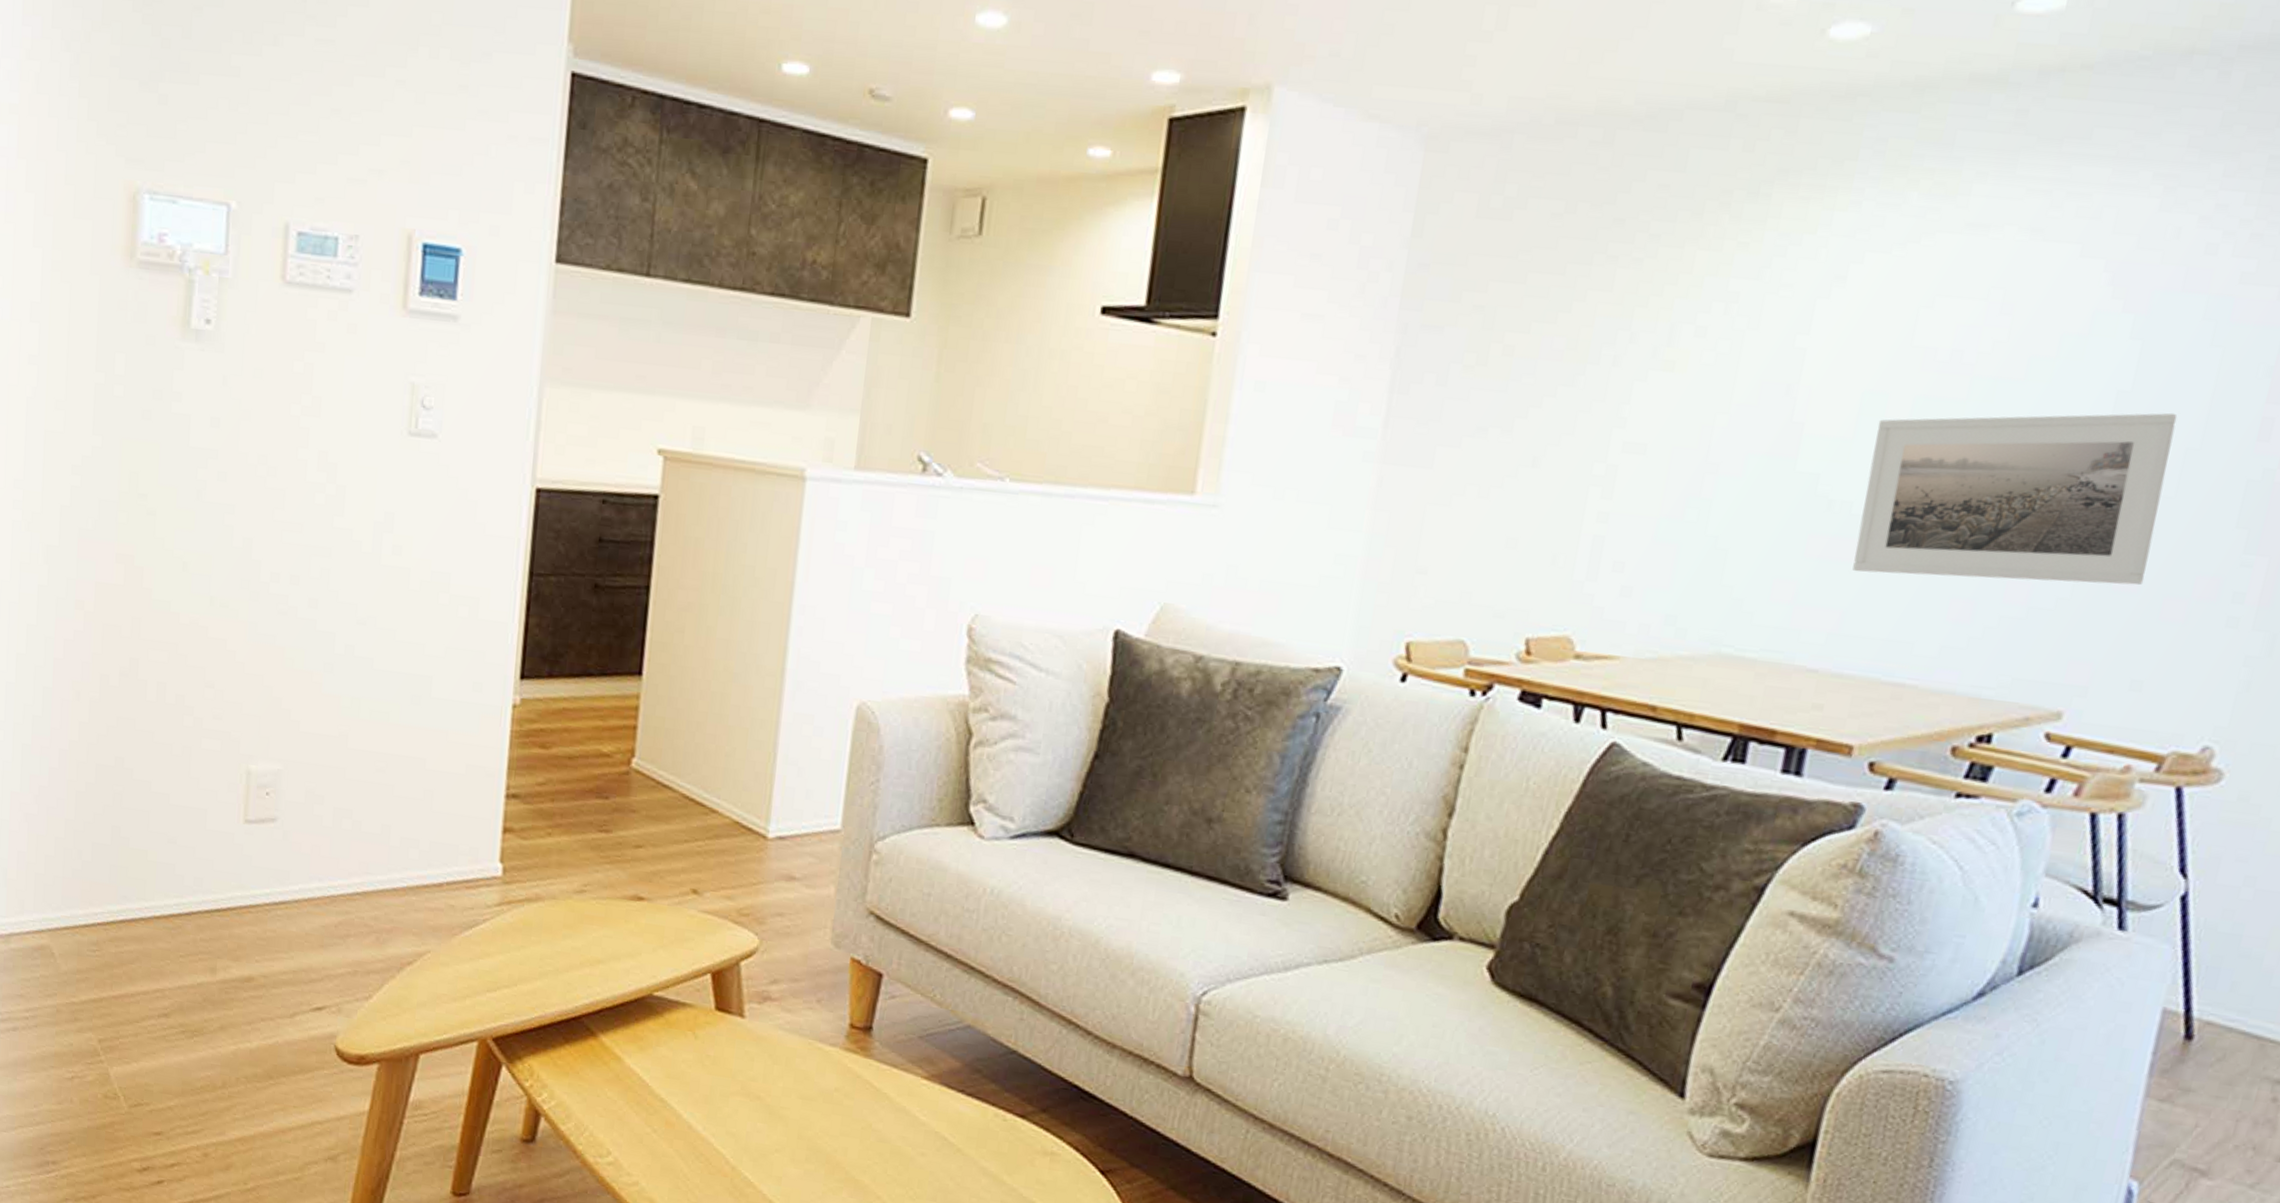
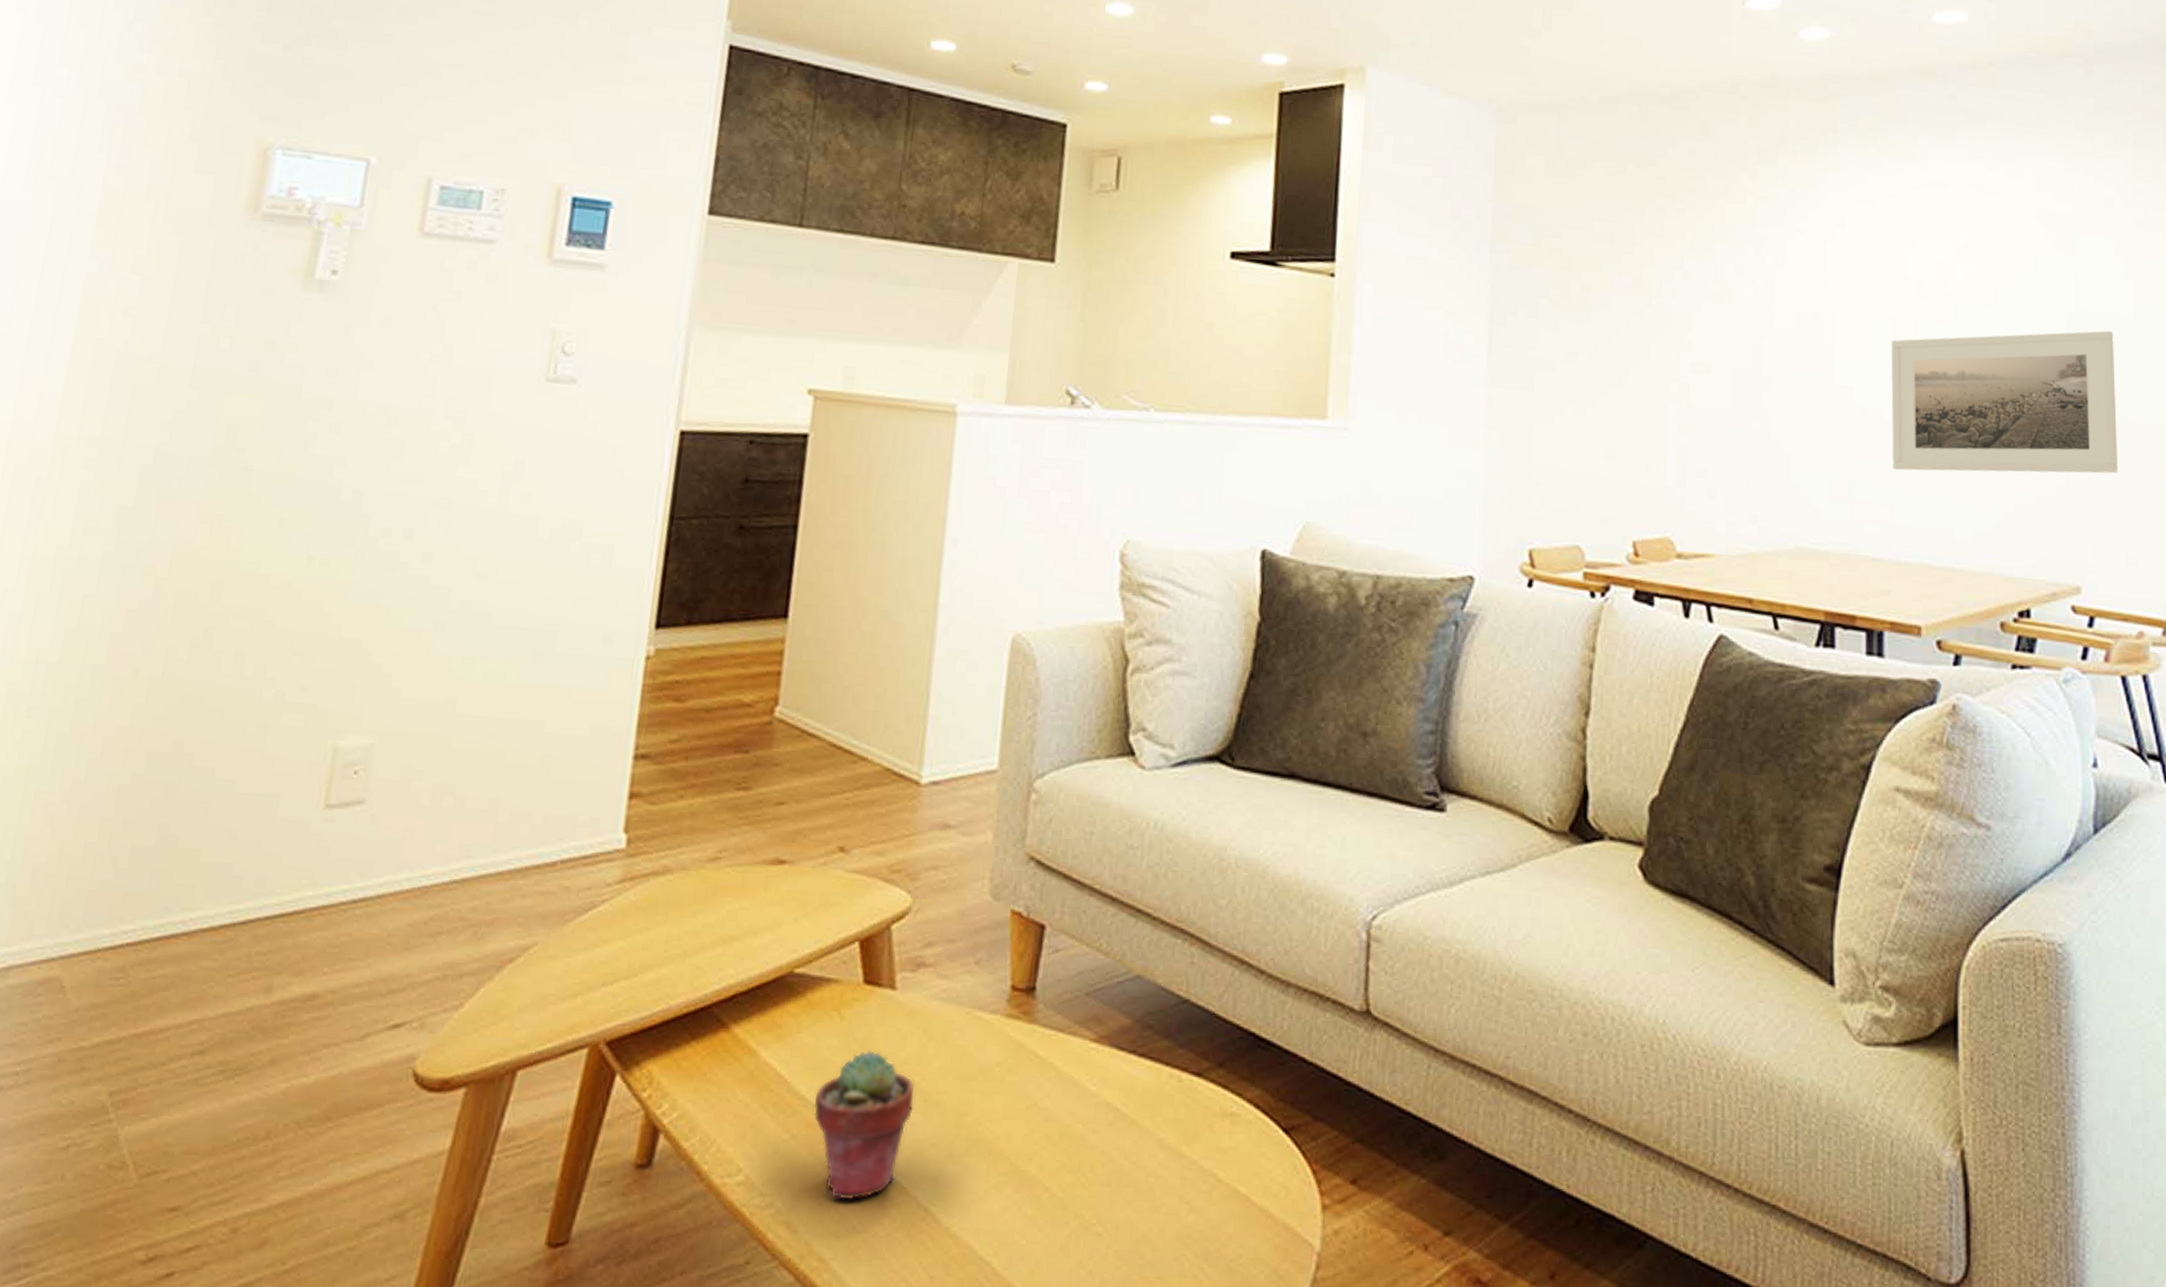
potted succulent: none [672,1066,761,1188] -> present [813,1050,915,1201]

